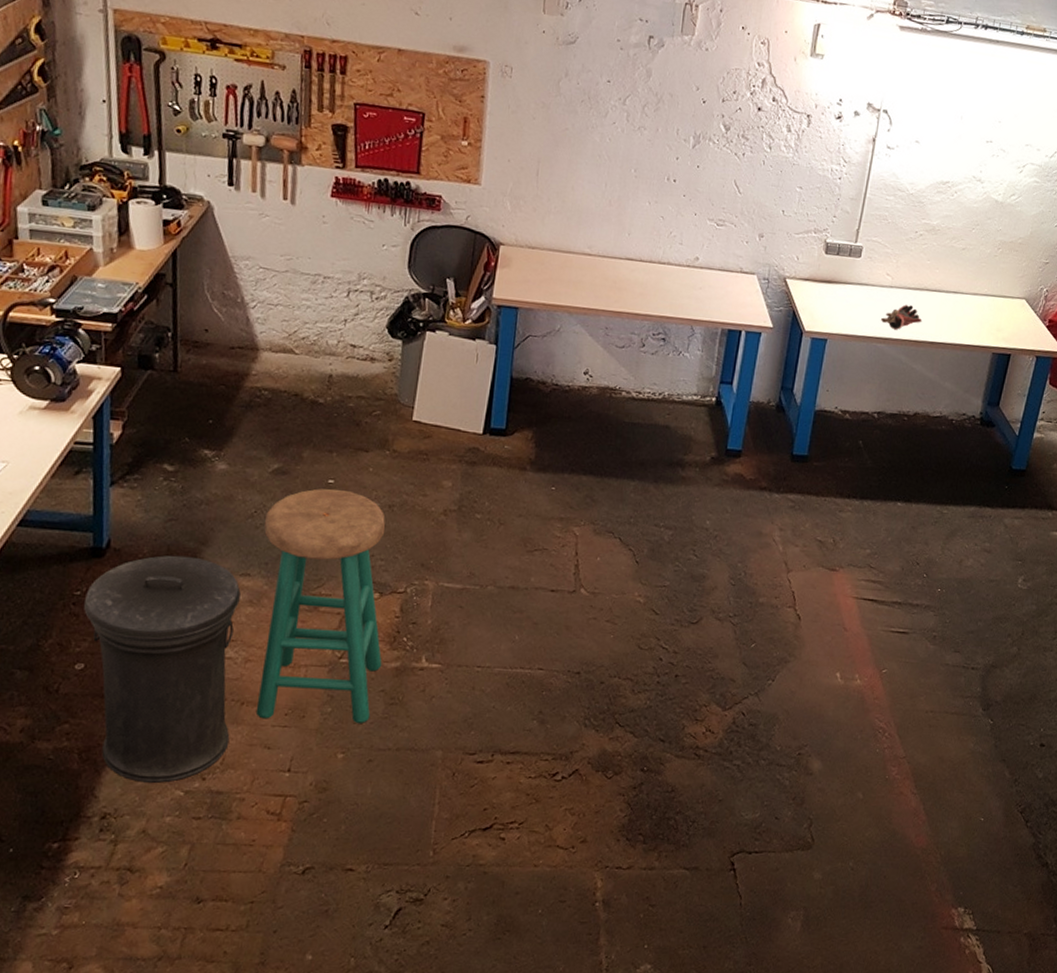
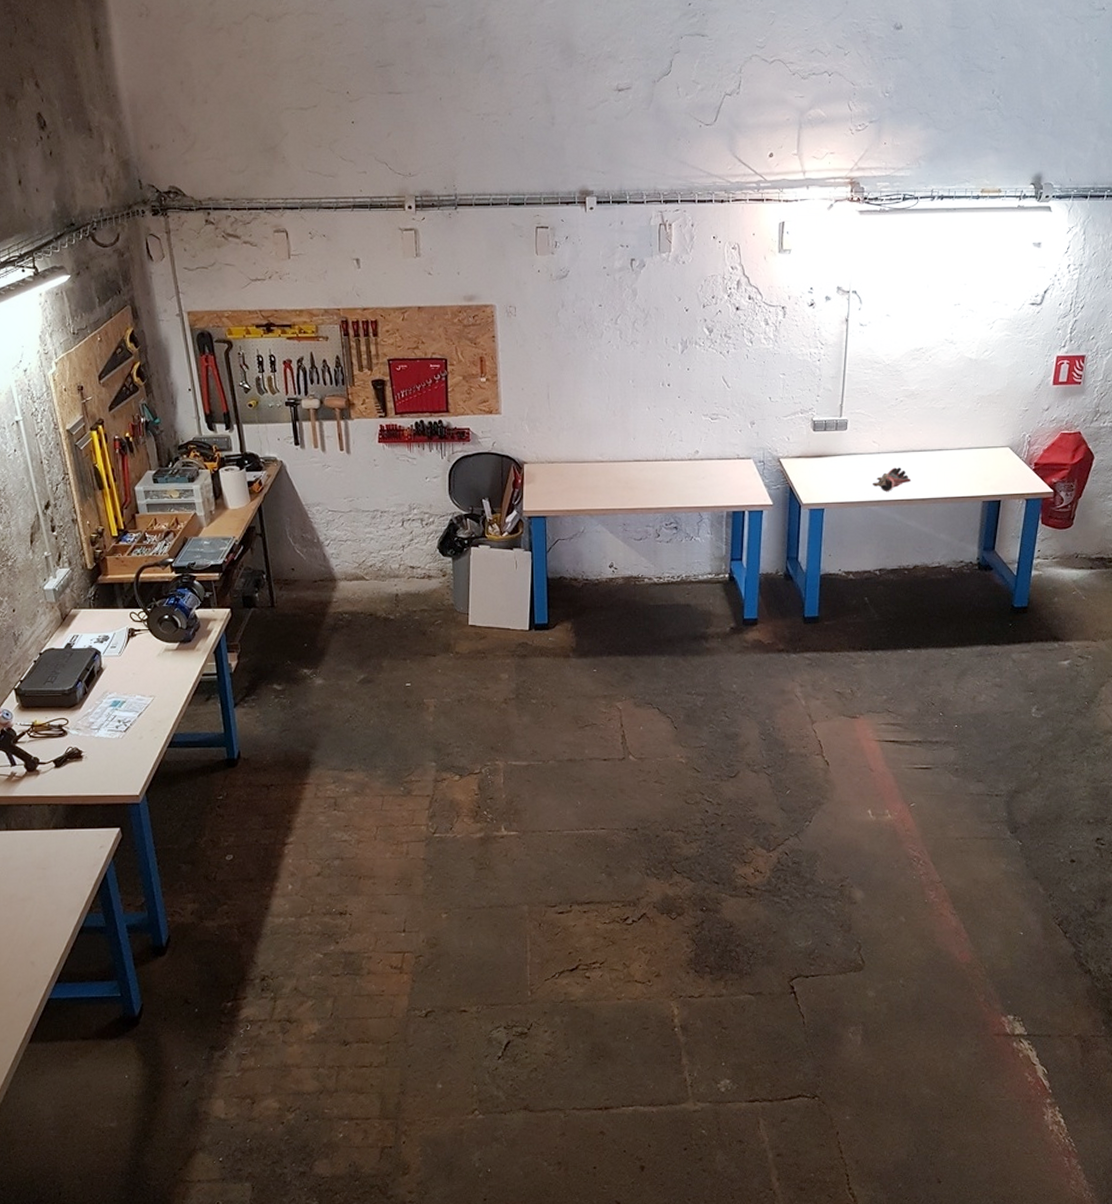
trash can: present [84,555,241,783] -> none [227,759,354,948]
stool: present [255,488,386,724] -> none [359,690,469,889]

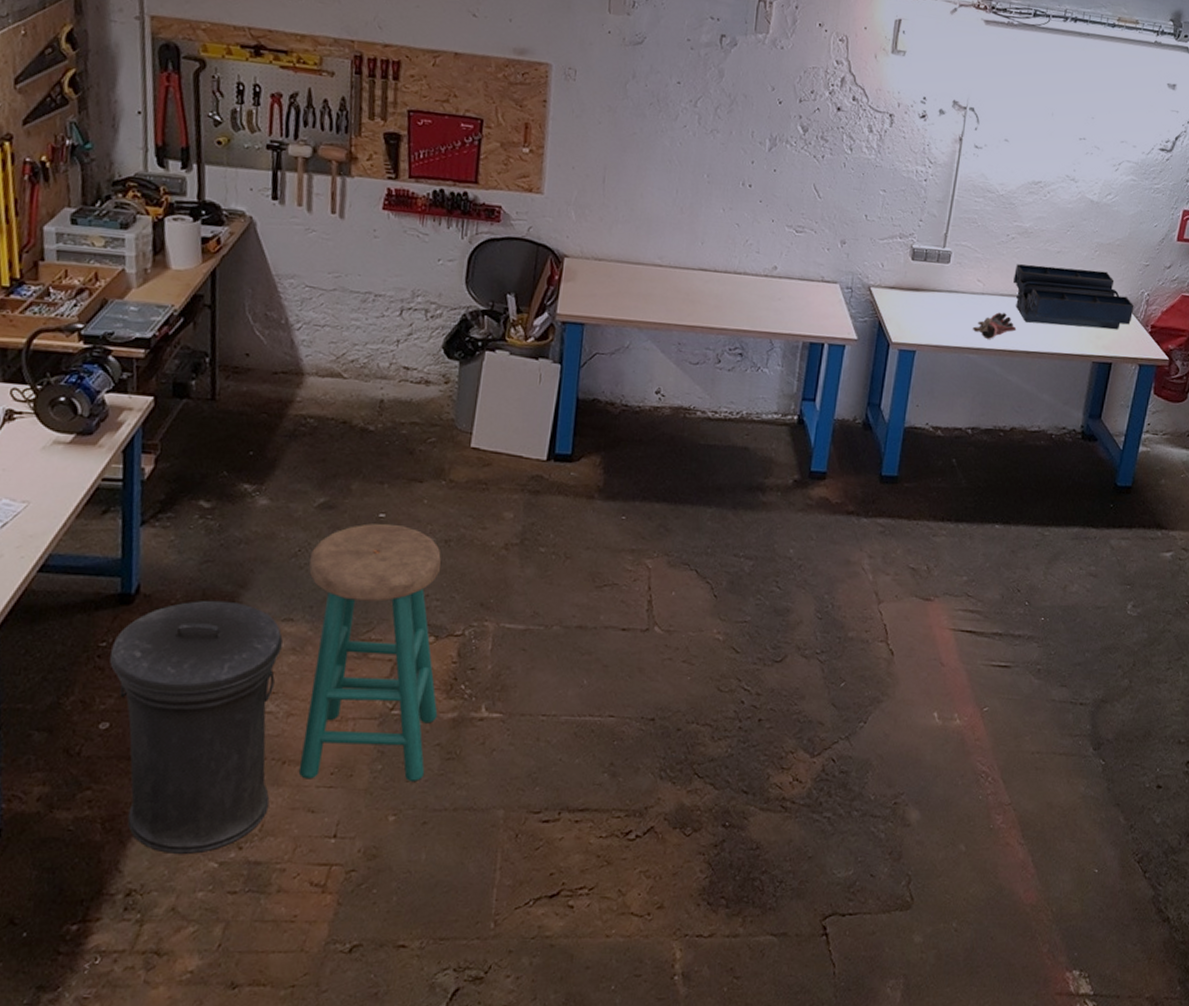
trash can: none [227,759,354,948] -> present [110,600,283,854]
stool: none [359,690,469,889] -> present [298,523,442,783]
tool box: none [905,420,1017,473] -> present [1014,264,1134,330]

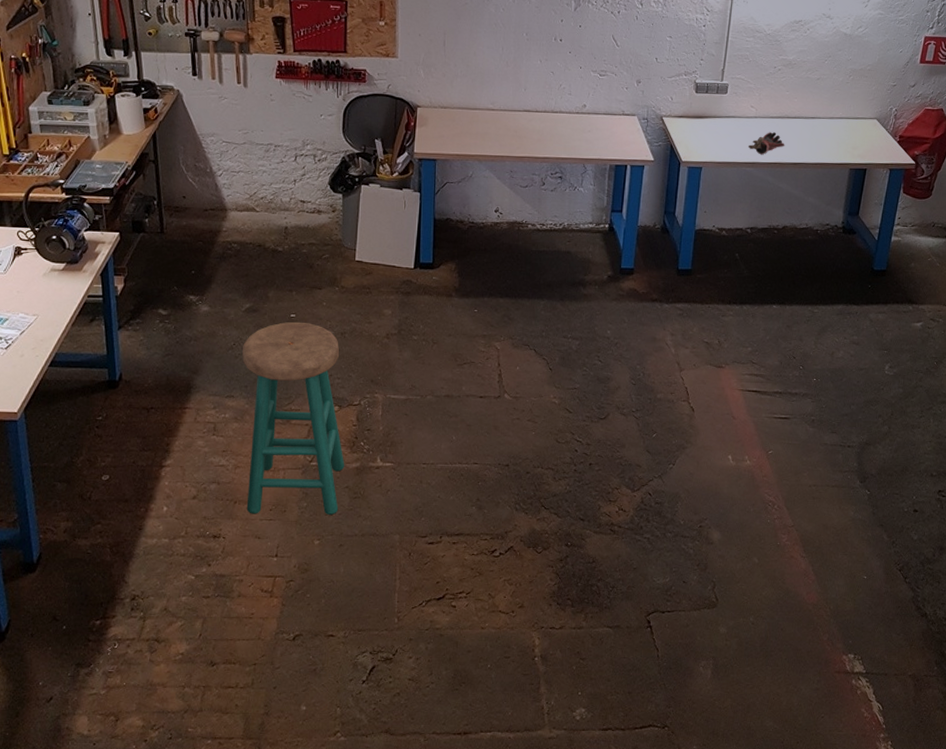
trash can: present [110,600,283,854] -> none [105,383,227,569]
tool box: present [1014,264,1134,330] -> none [781,90,884,141]

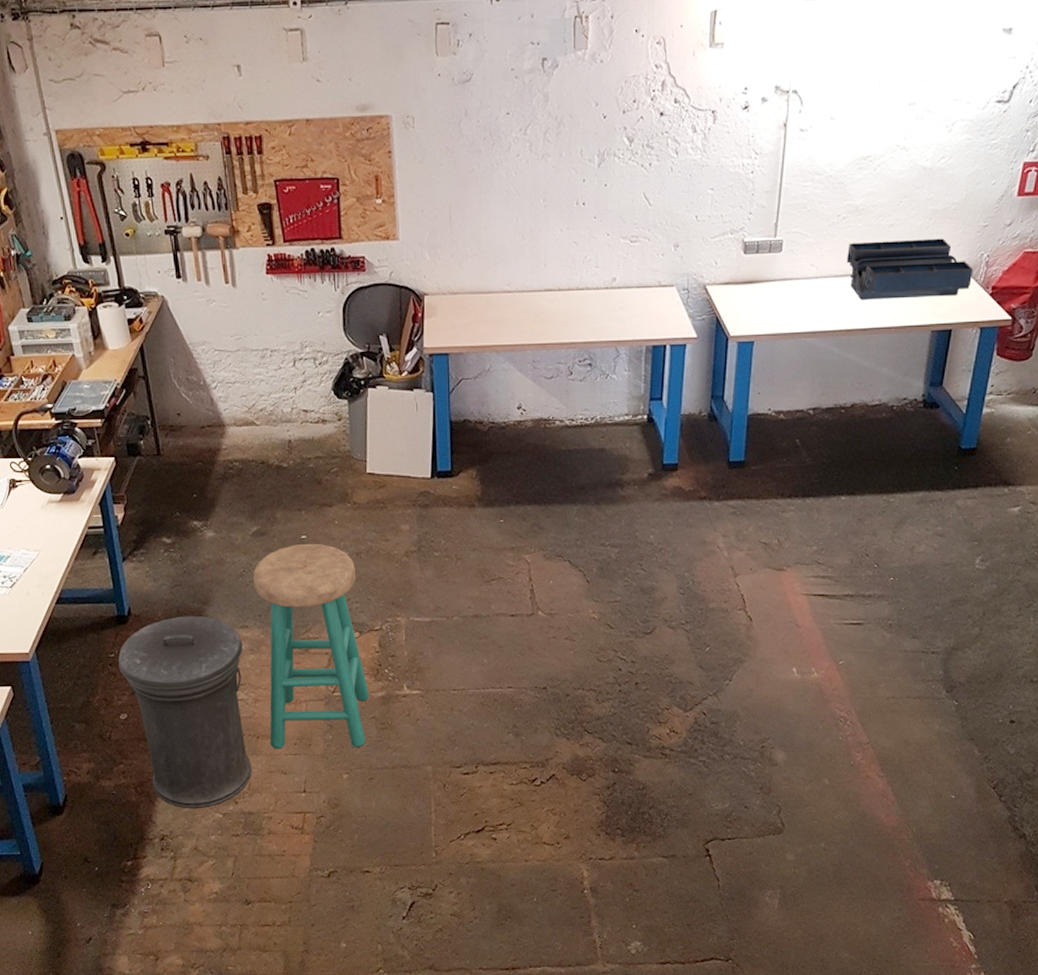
trash can: none [105,383,227,569] -> present [118,615,252,808]
glove: present [748,132,785,154] -> none [808,294,853,321]
tool box: none [781,90,884,141] -> present [847,238,974,300]

